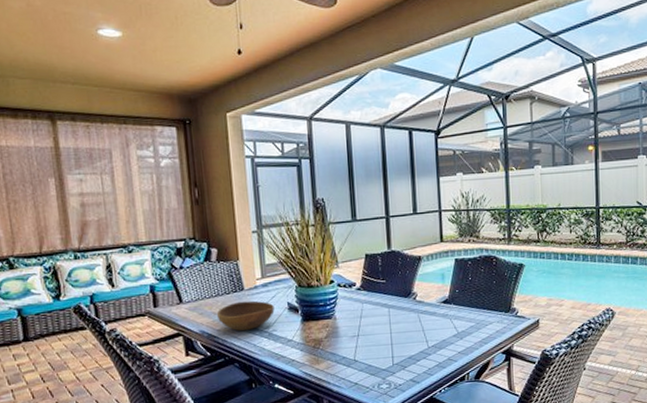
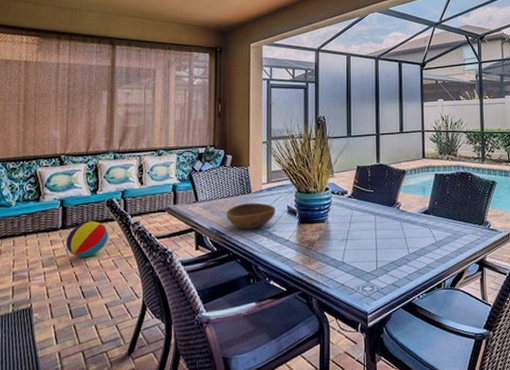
beach ball: none [31,331,82,372] -> present [65,221,109,258]

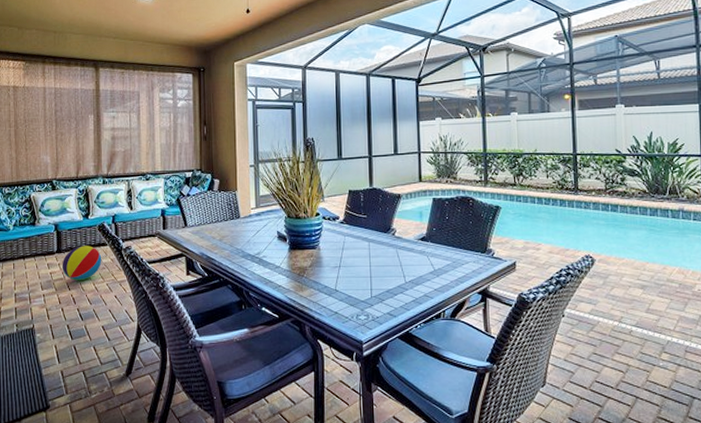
bowl: present [226,203,276,230] -> none [215,228,265,256]

